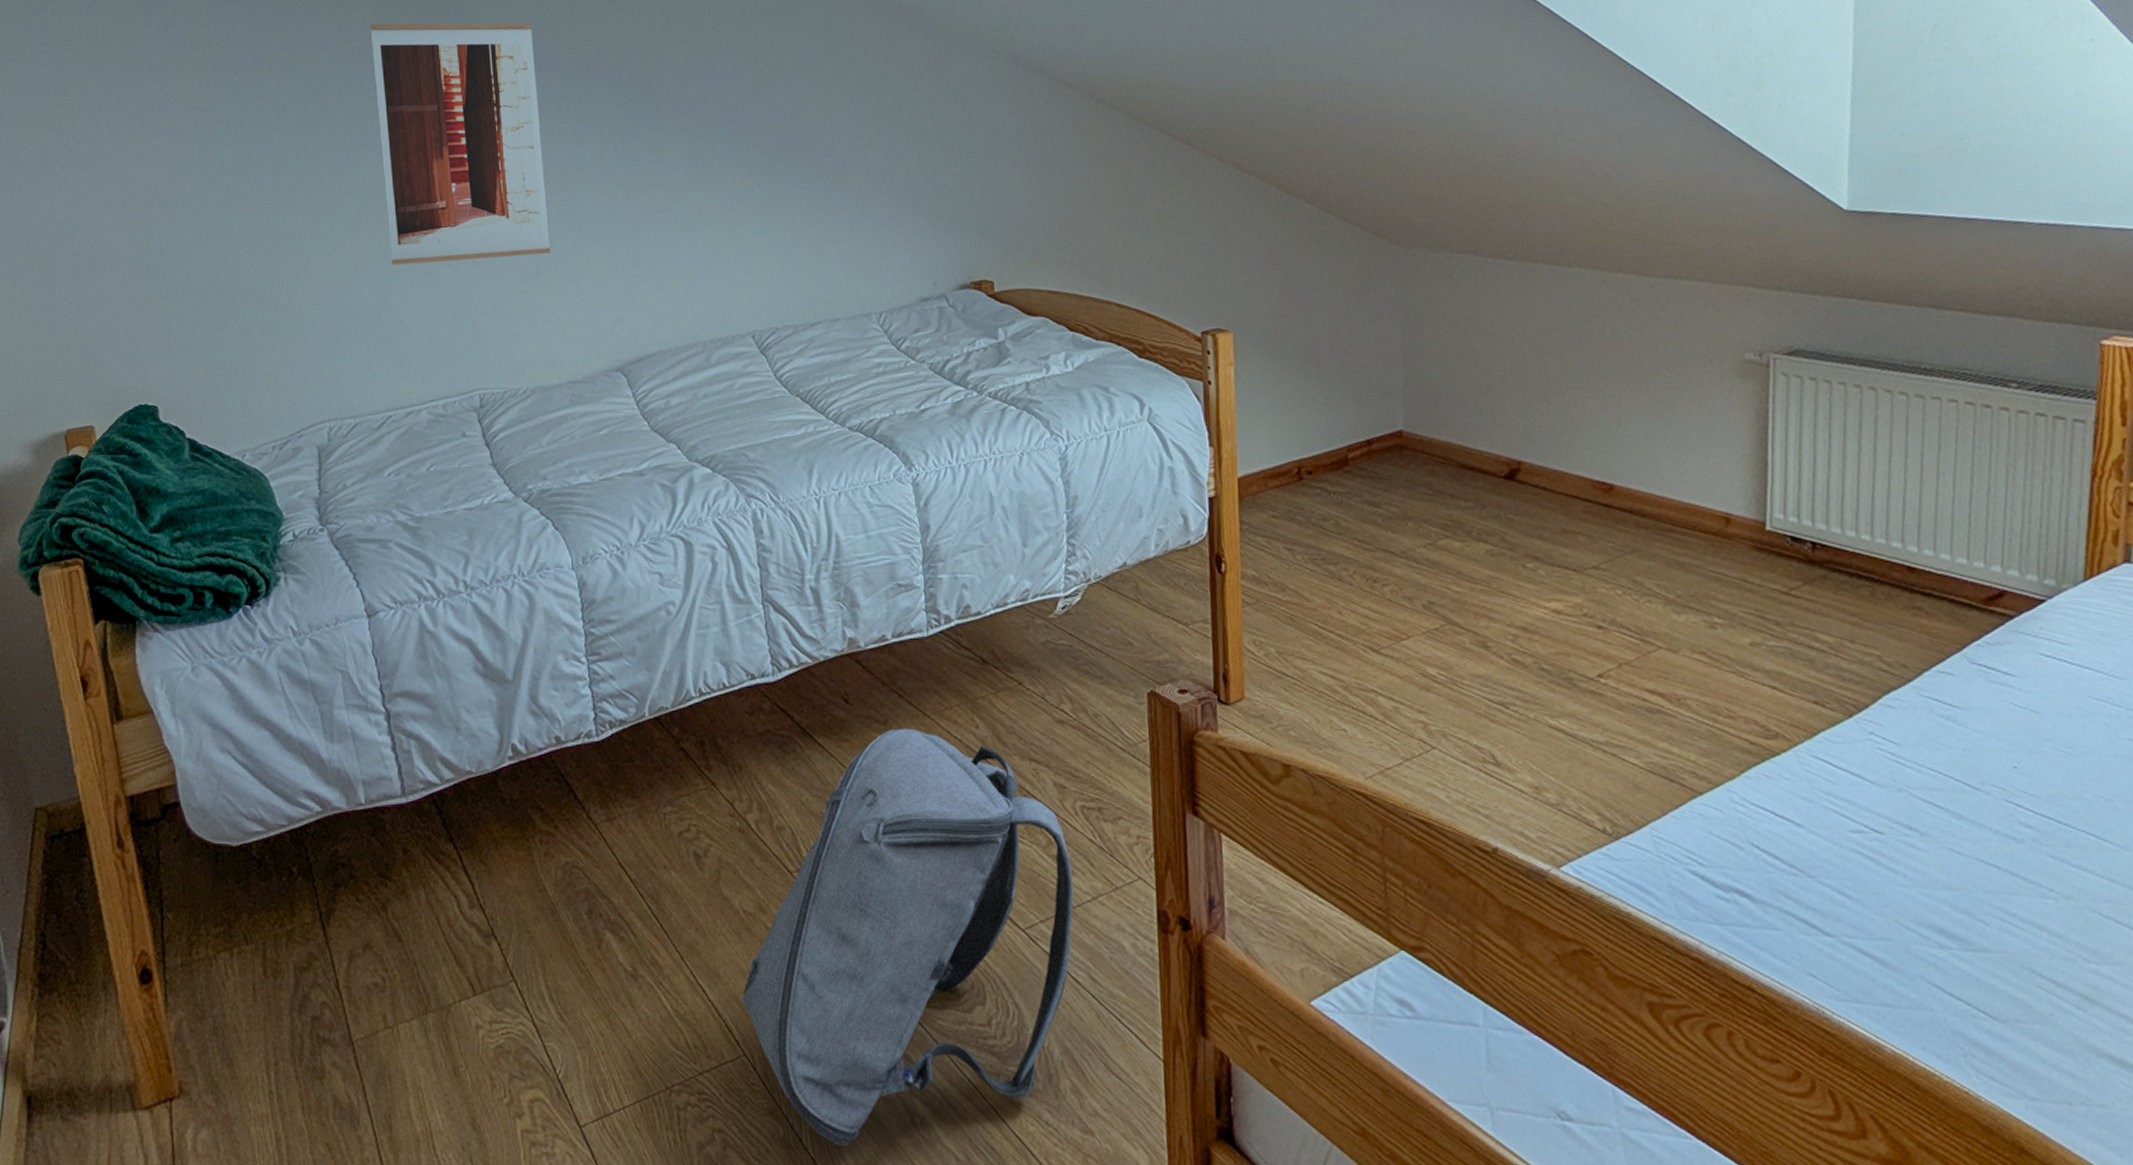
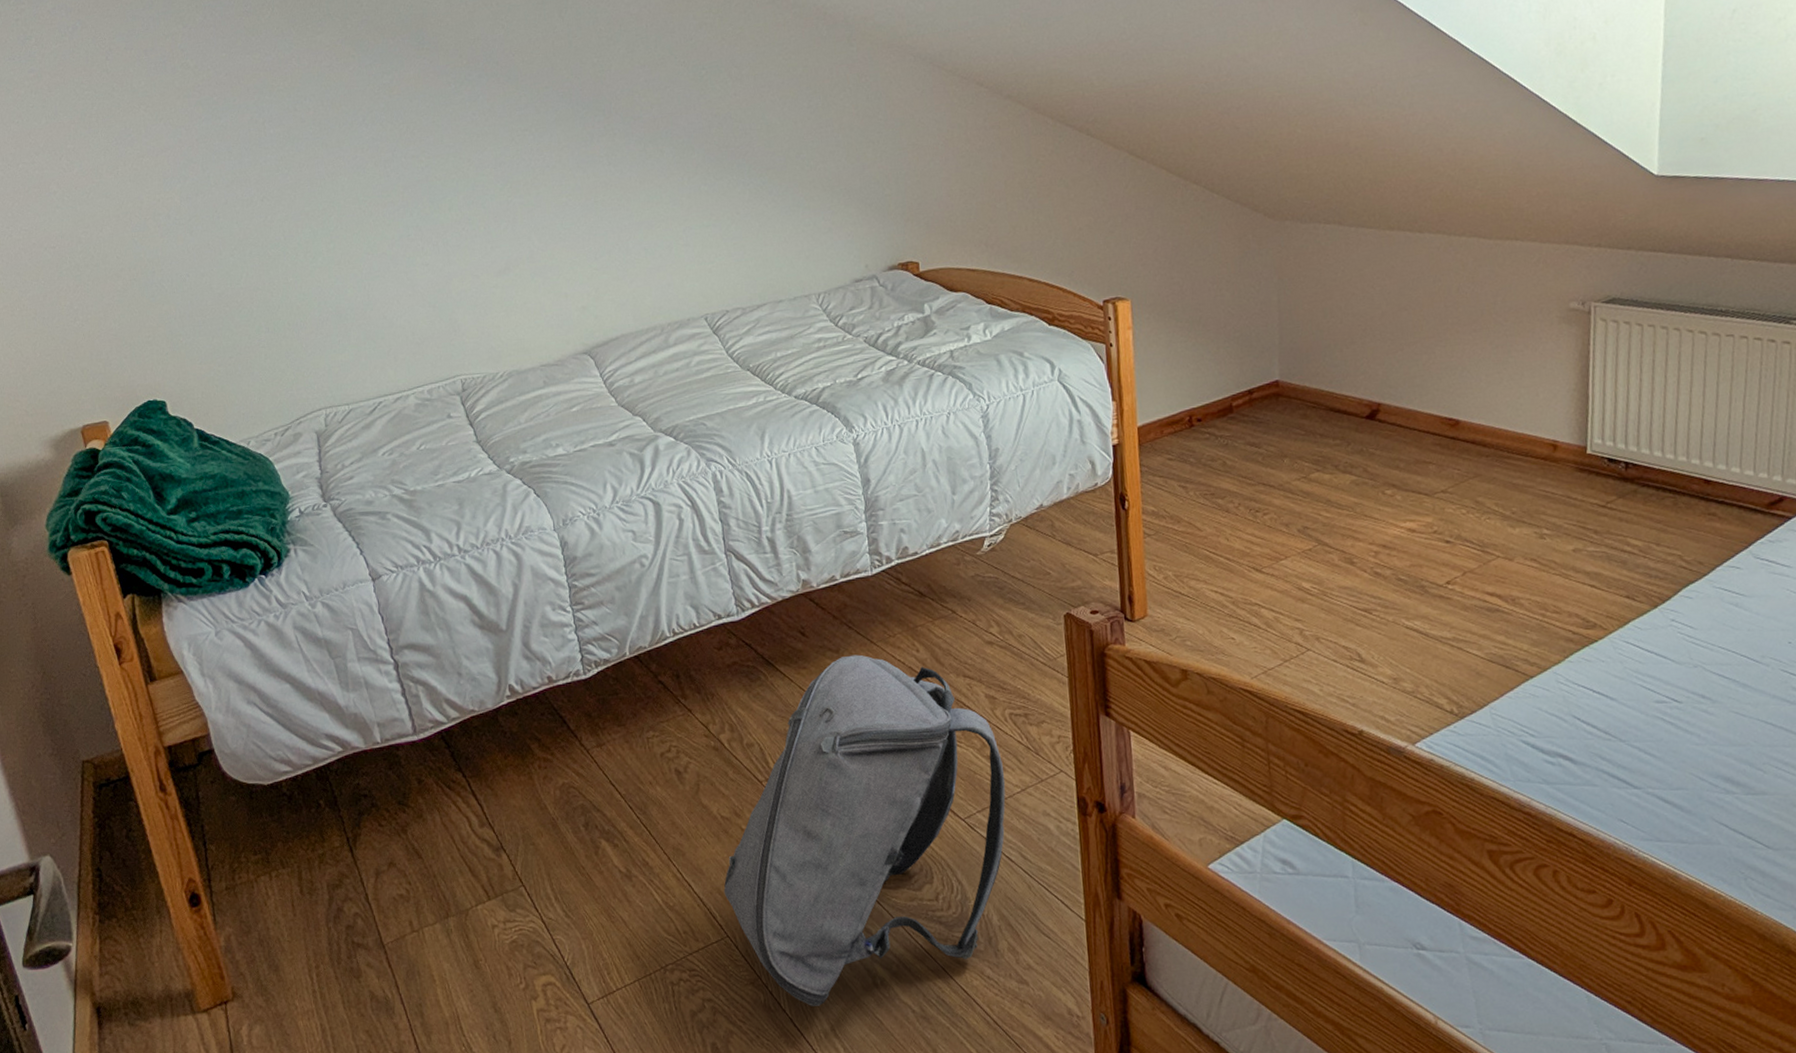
wall art: present [370,22,551,265] -> none [338,39,519,266]

